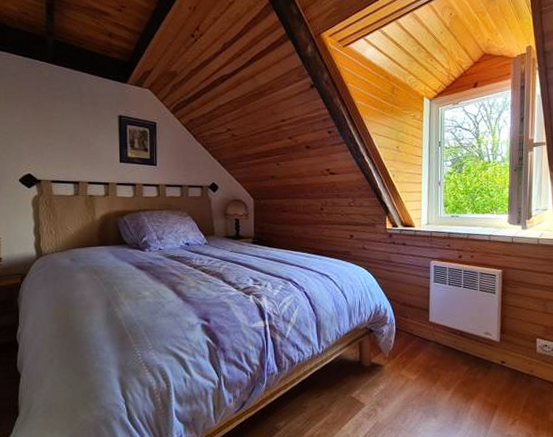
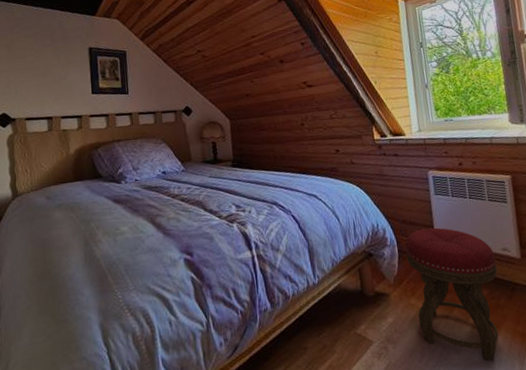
stool: none [402,311,479,424] -> present [405,227,499,361]

